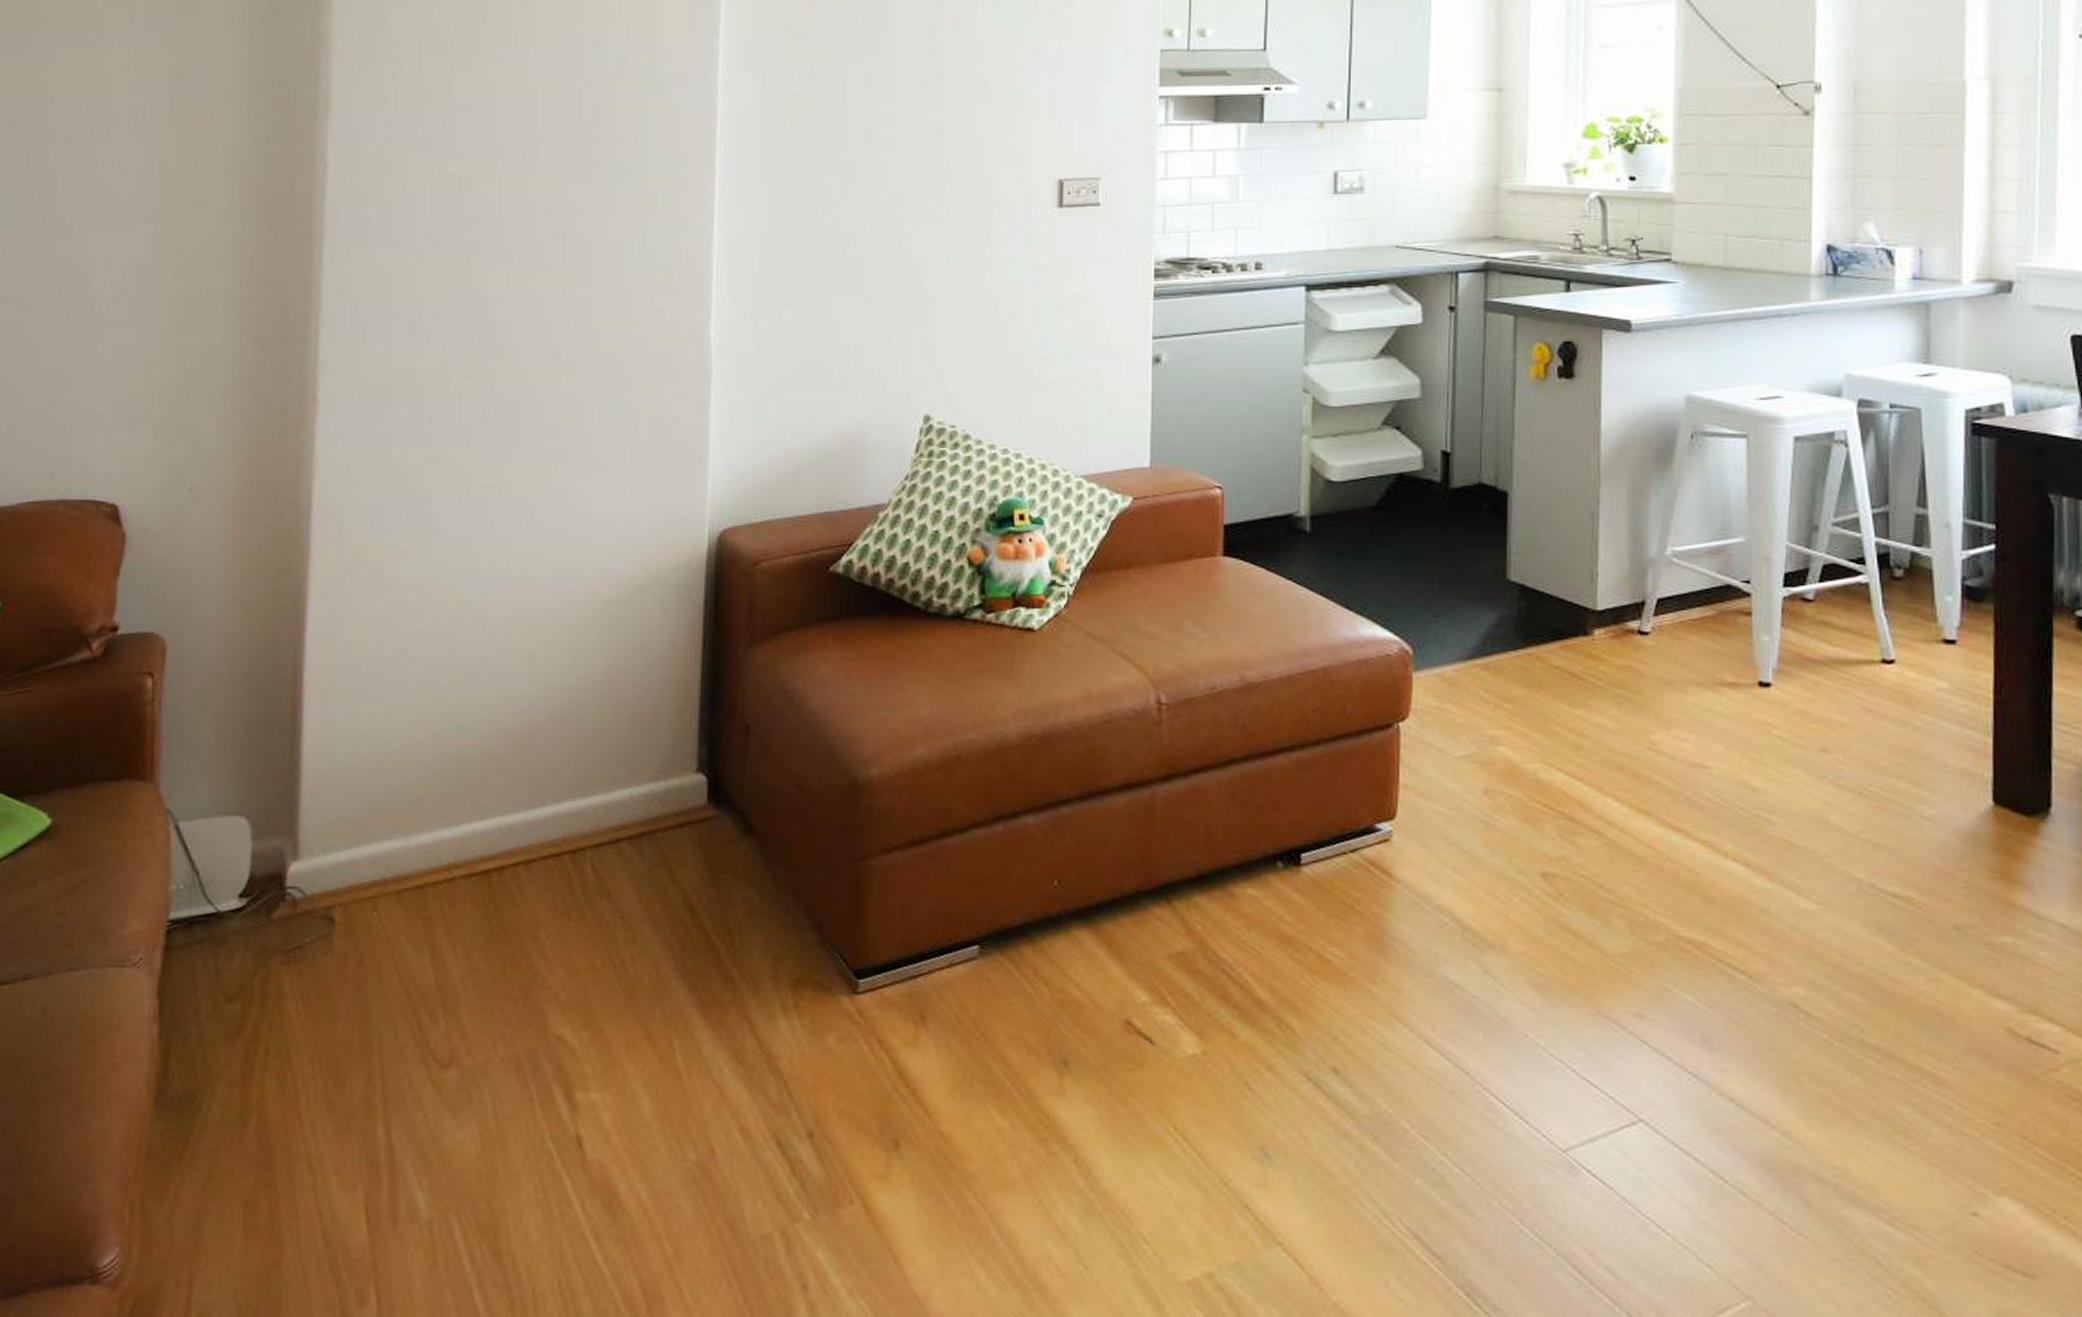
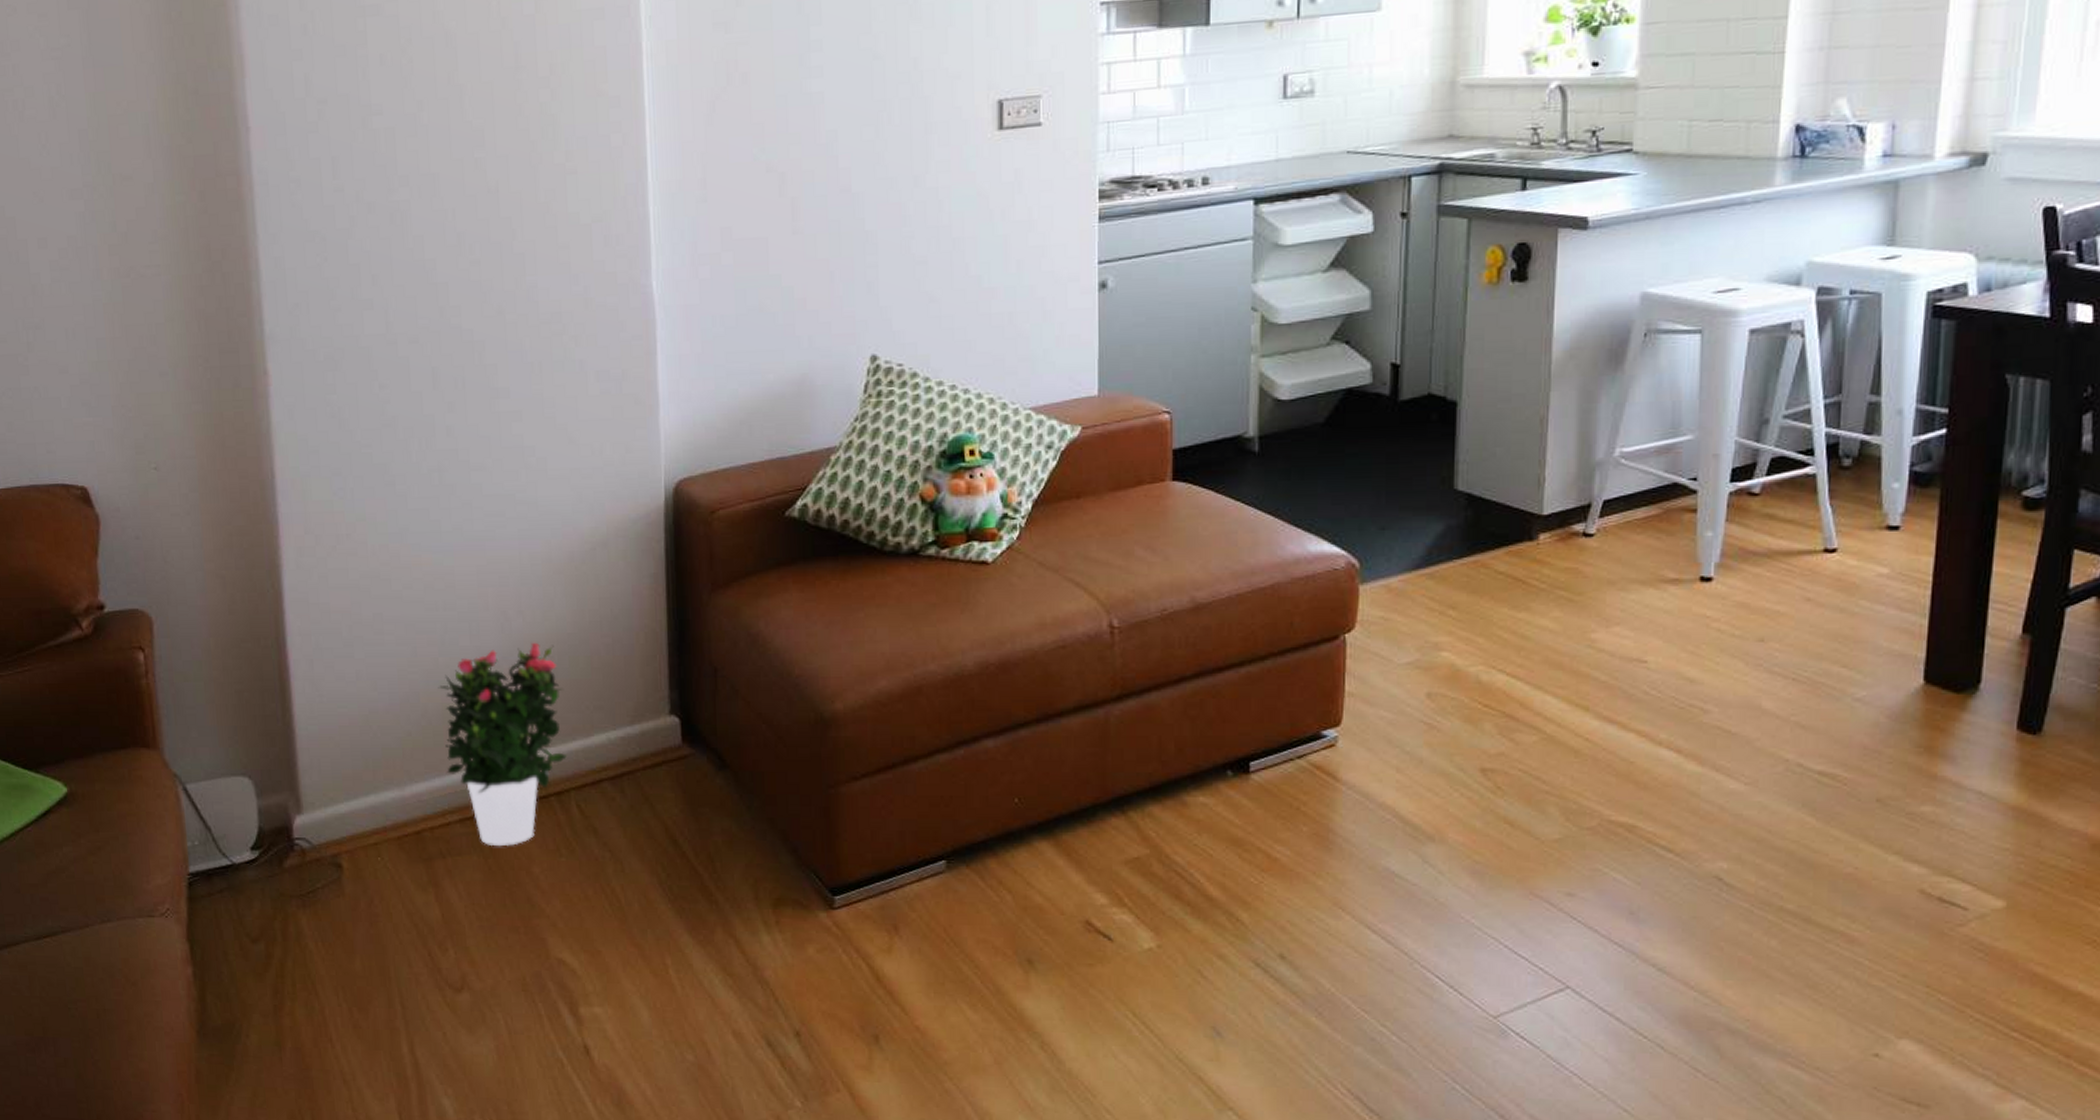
potted flower: none [456,688,587,907] -> present [438,642,567,847]

